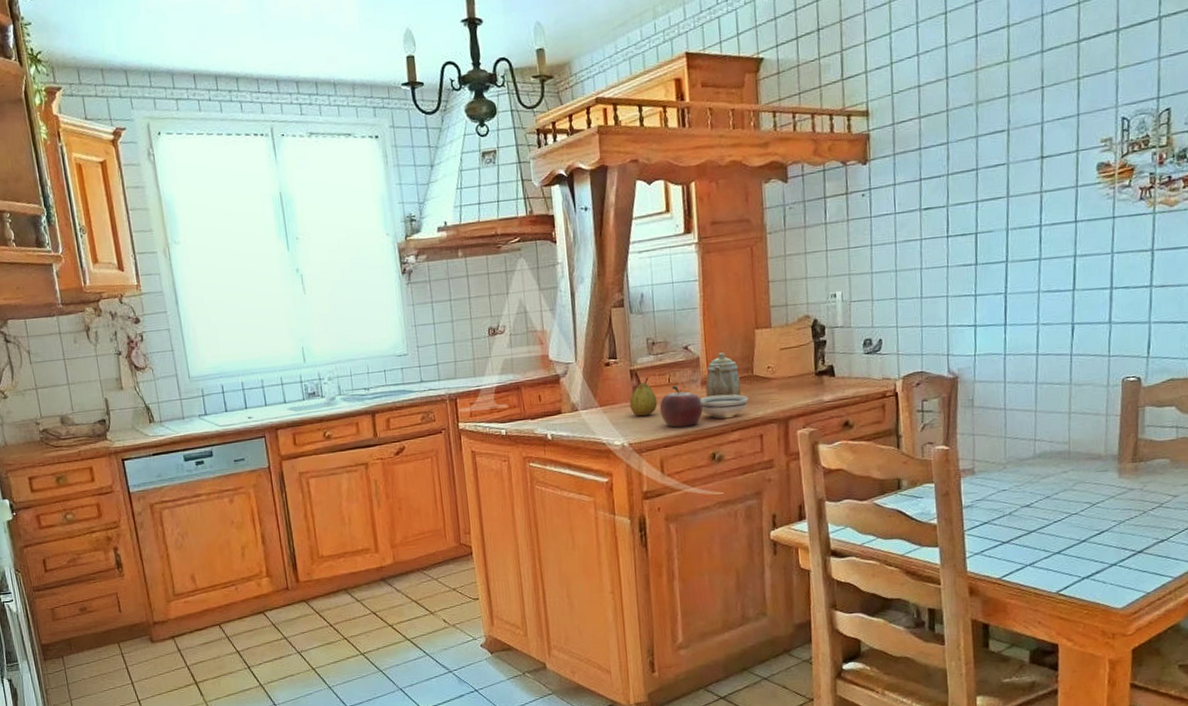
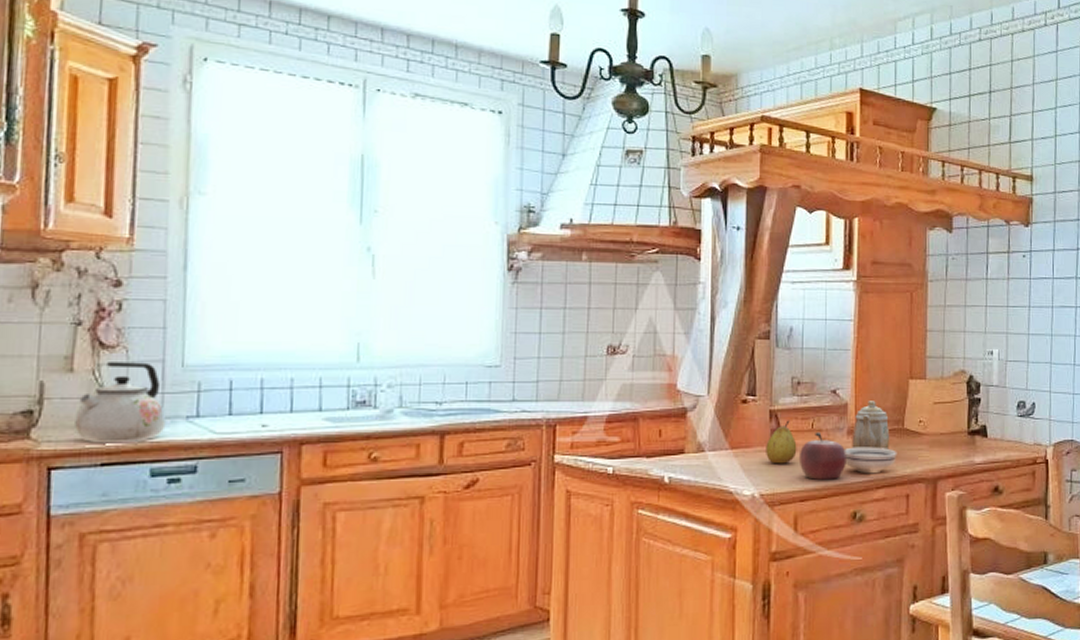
kettle: none [130,377,188,440] -> present [74,362,167,444]

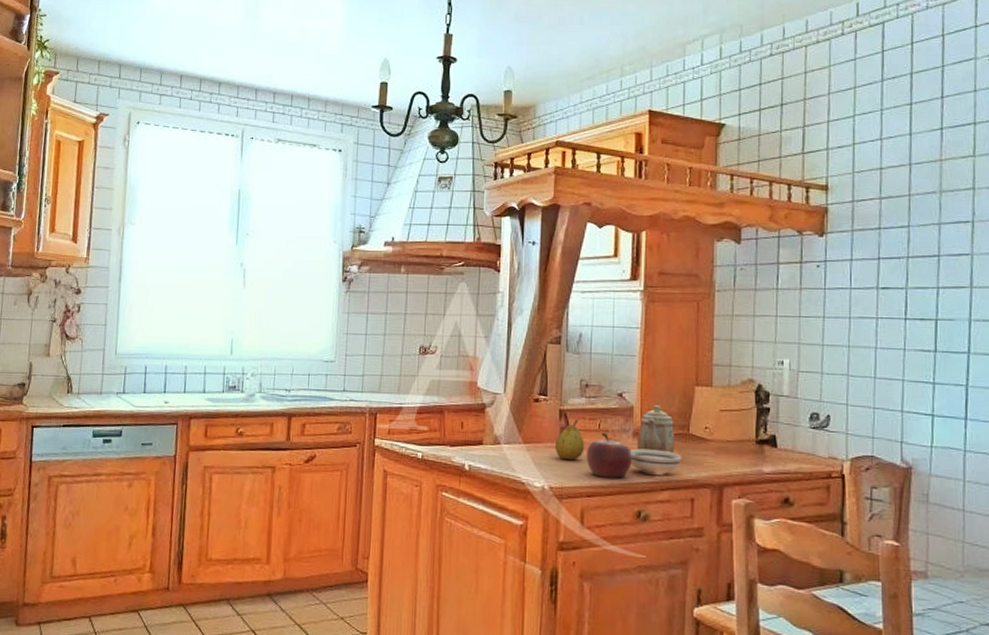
kettle: present [74,362,167,444] -> none [48,350,105,411]

